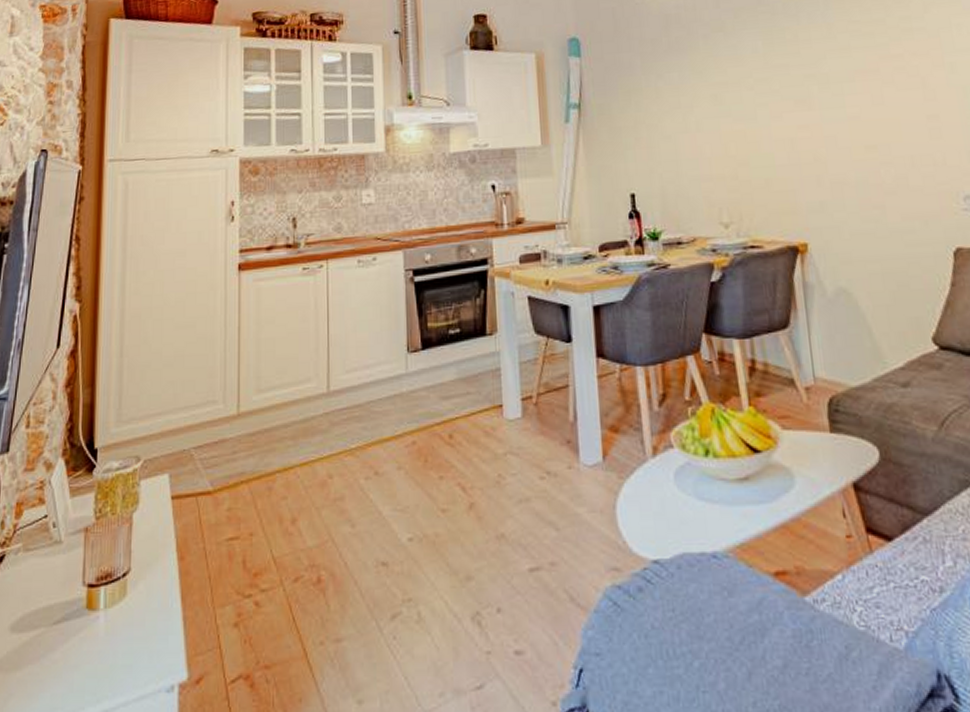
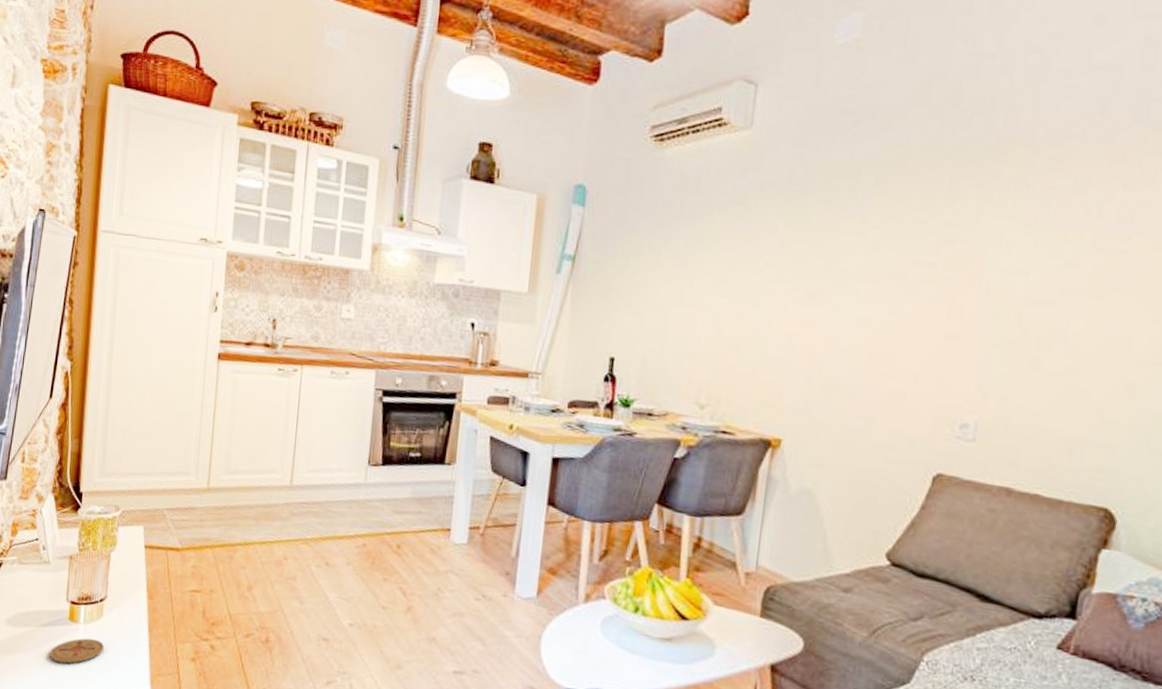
coaster: none [64,627,129,666] -> present [50,638,104,664]

